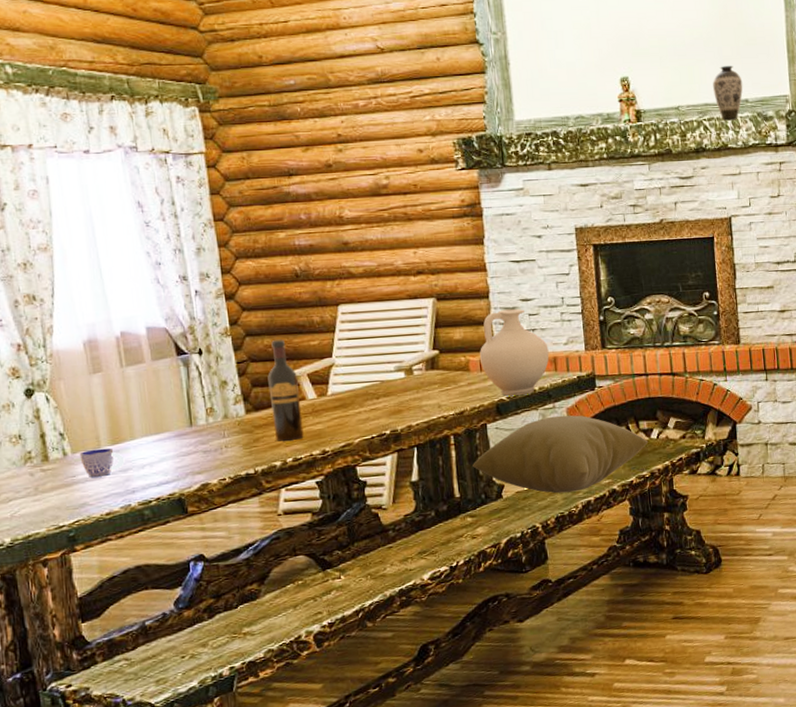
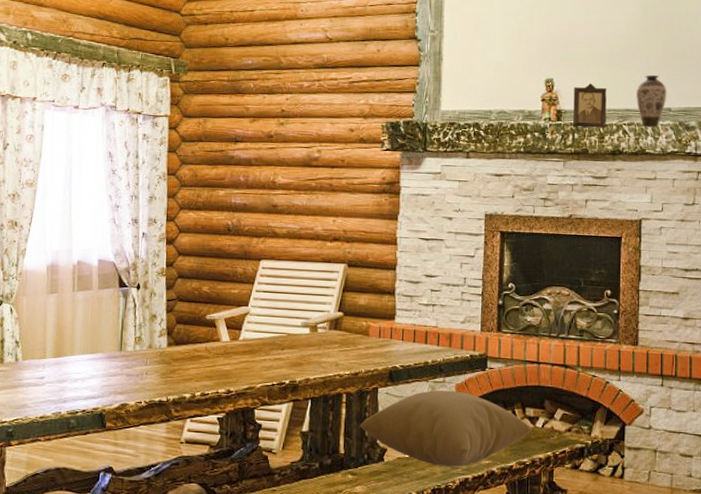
cup: present [79,448,125,477] -> none [28,359,63,384]
wine bottle: present [267,339,304,441] -> none [189,283,216,377]
ceramic jug: present [479,308,549,396] -> none [379,282,446,366]
photo frame: none [650,79,687,129] -> present [573,83,607,129]

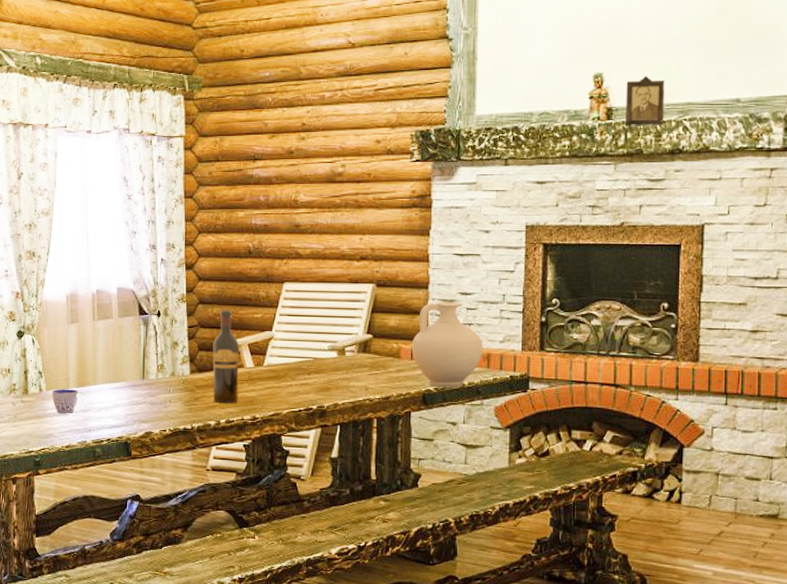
cup: none [28,359,63,384] -> present [52,389,86,413]
wine bottle: none [189,283,216,377] -> present [212,309,239,403]
cushion: present [359,390,532,467] -> none [391,413,579,493]
ceramic jug: none [379,282,446,366] -> present [411,301,483,389]
decorative vase: present [636,75,667,128] -> none [699,63,736,123]

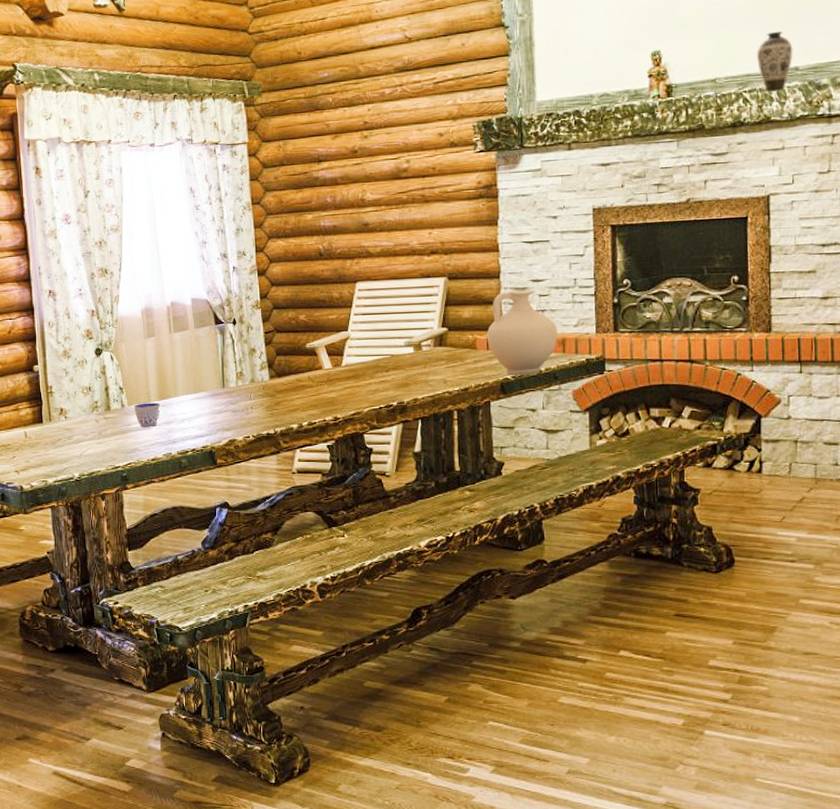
wine bottle: present [212,309,239,403] -> none [290,312,319,406]
photo frame: present [625,76,665,128] -> none [684,50,724,104]
decorative vase: none [699,63,736,123] -> present [757,32,793,93]

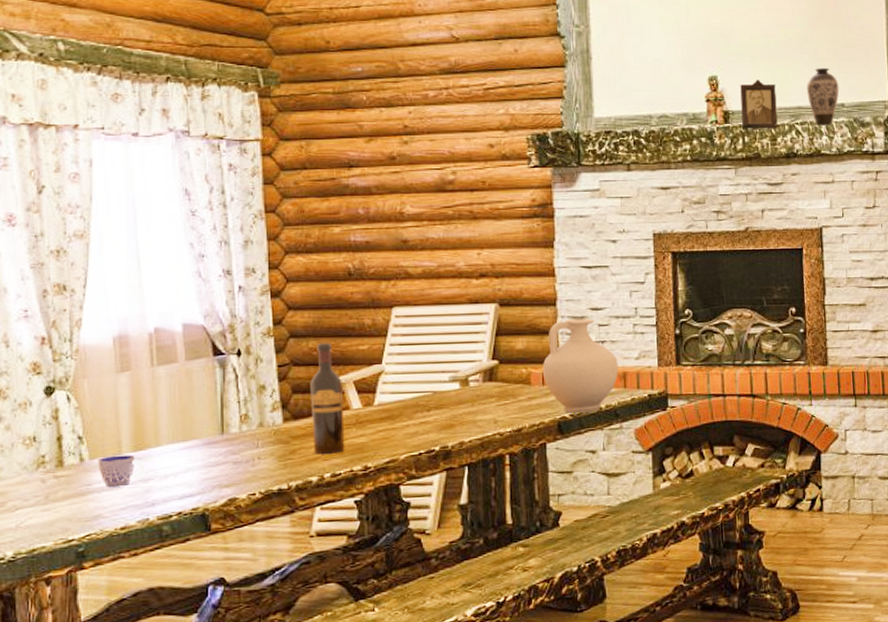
wine bottle: none [290,312,319,406] -> present [310,341,345,454]
photo frame: none [684,50,724,104] -> present [740,80,778,132]

